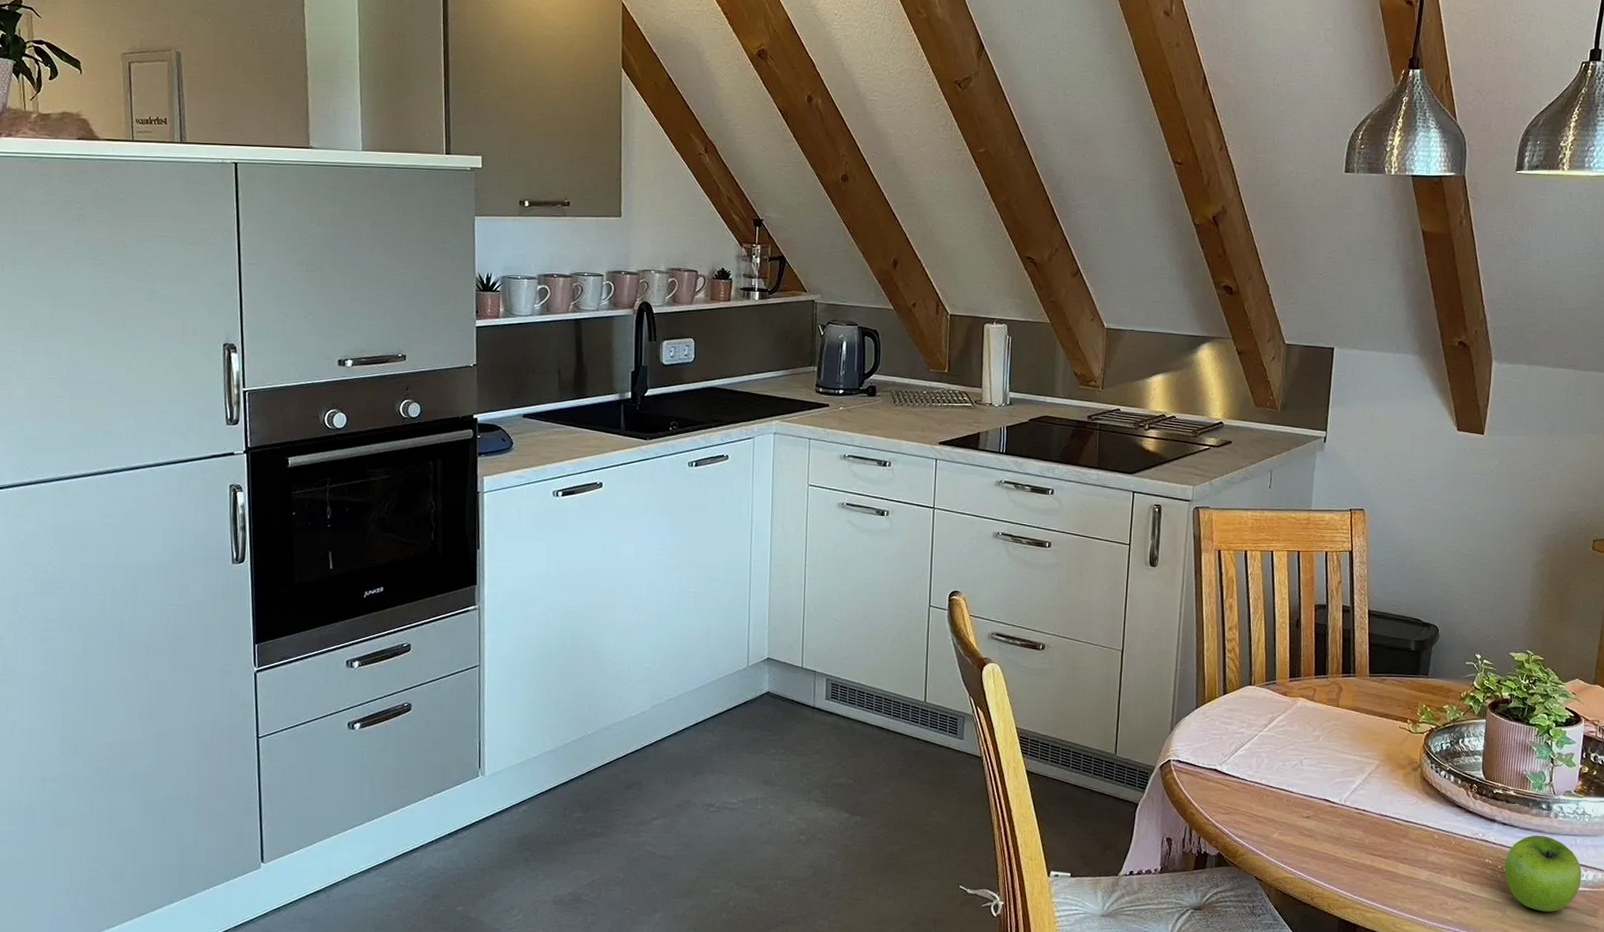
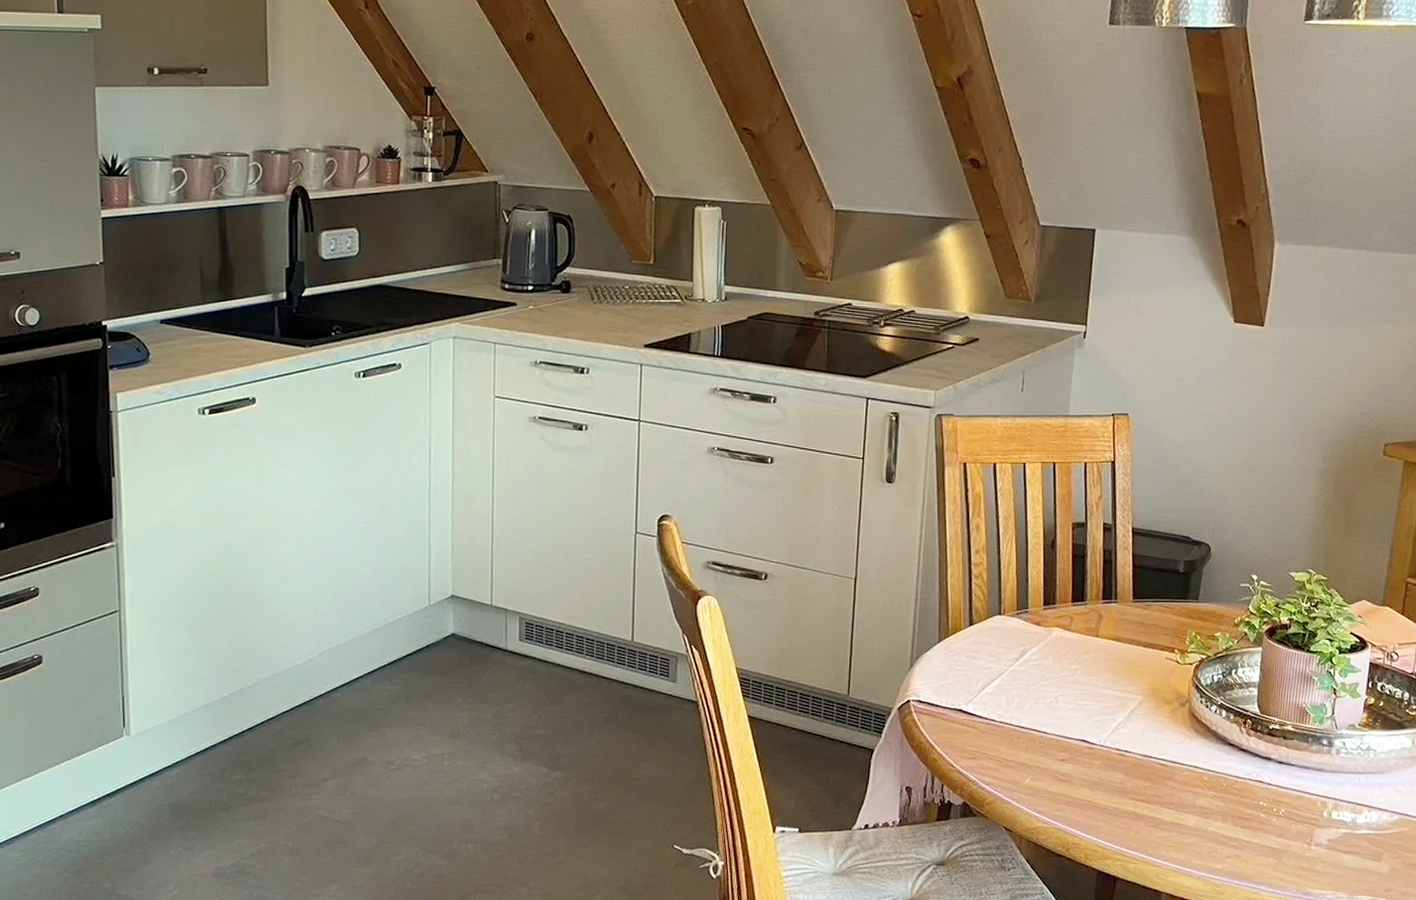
fruit: present [1504,835,1582,912] -> none [1280,774,1365,858]

